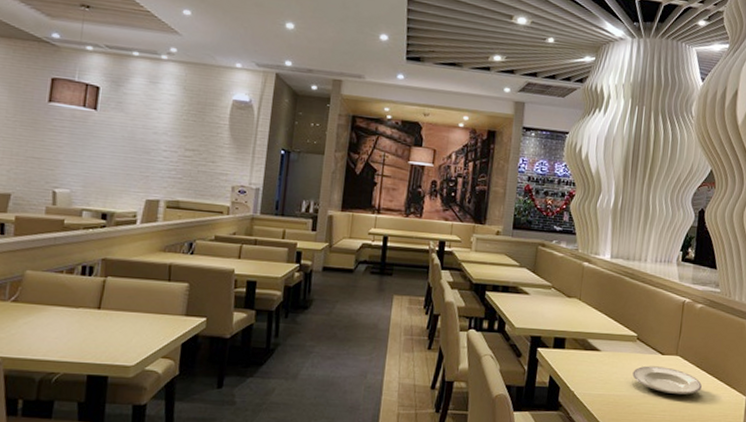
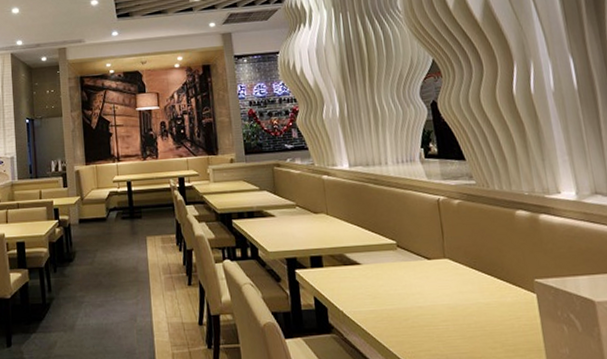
plate: present [632,366,702,395] -> none [401,272,482,301]

